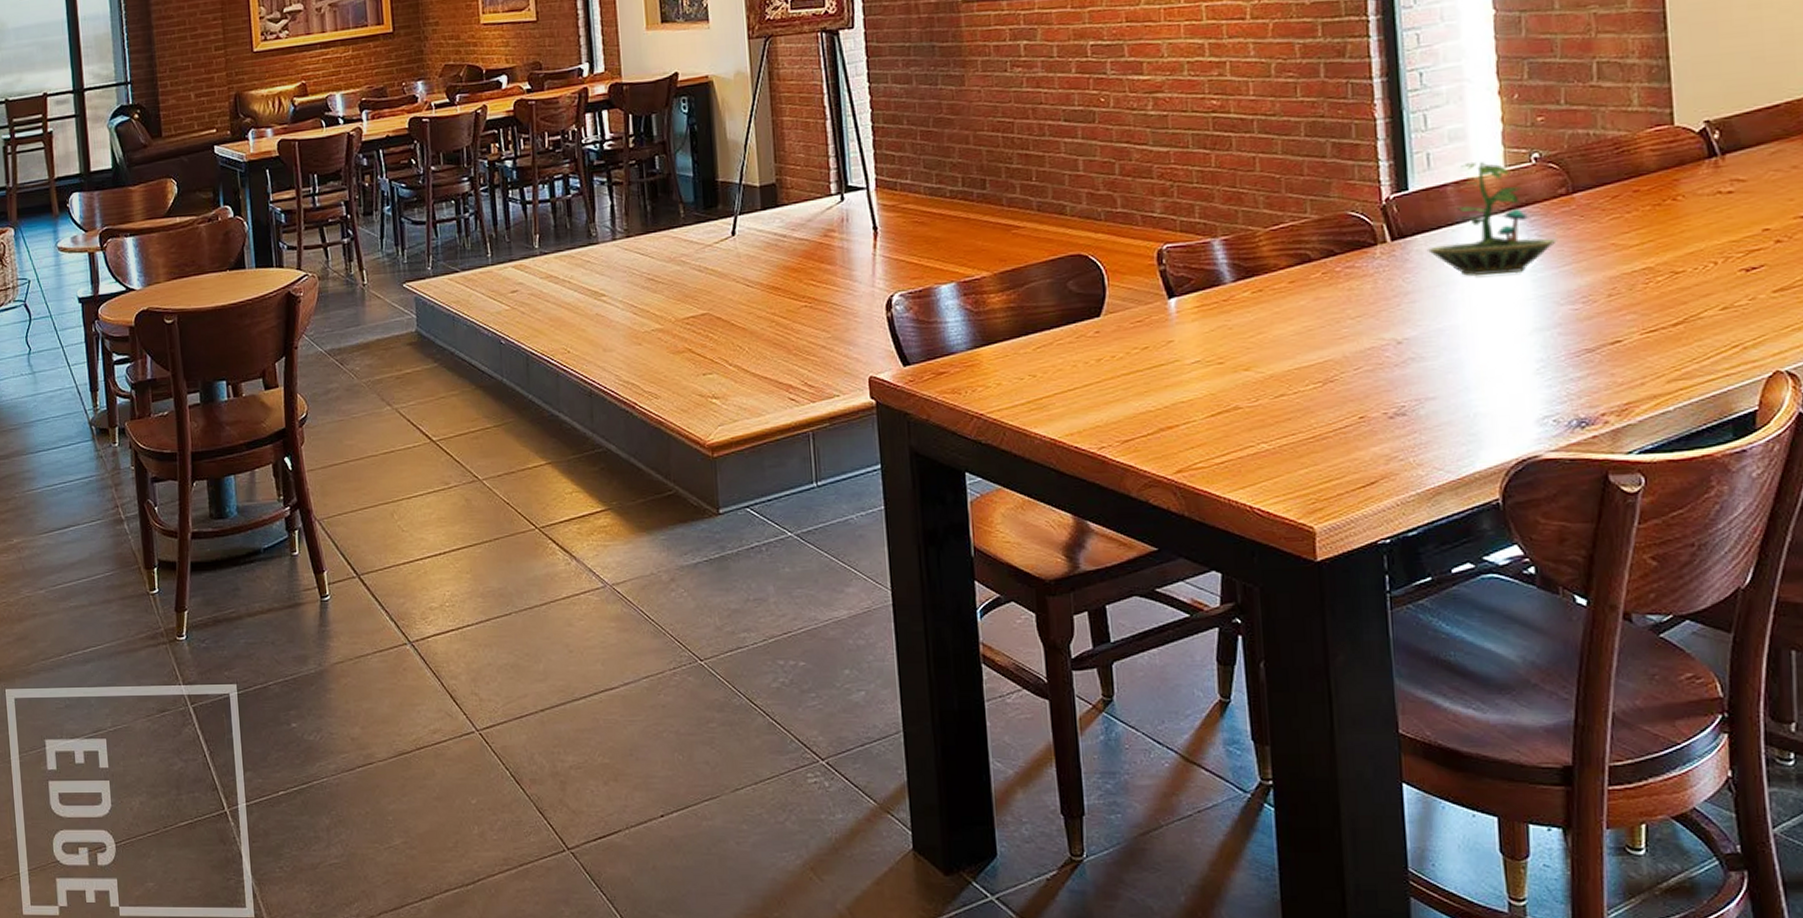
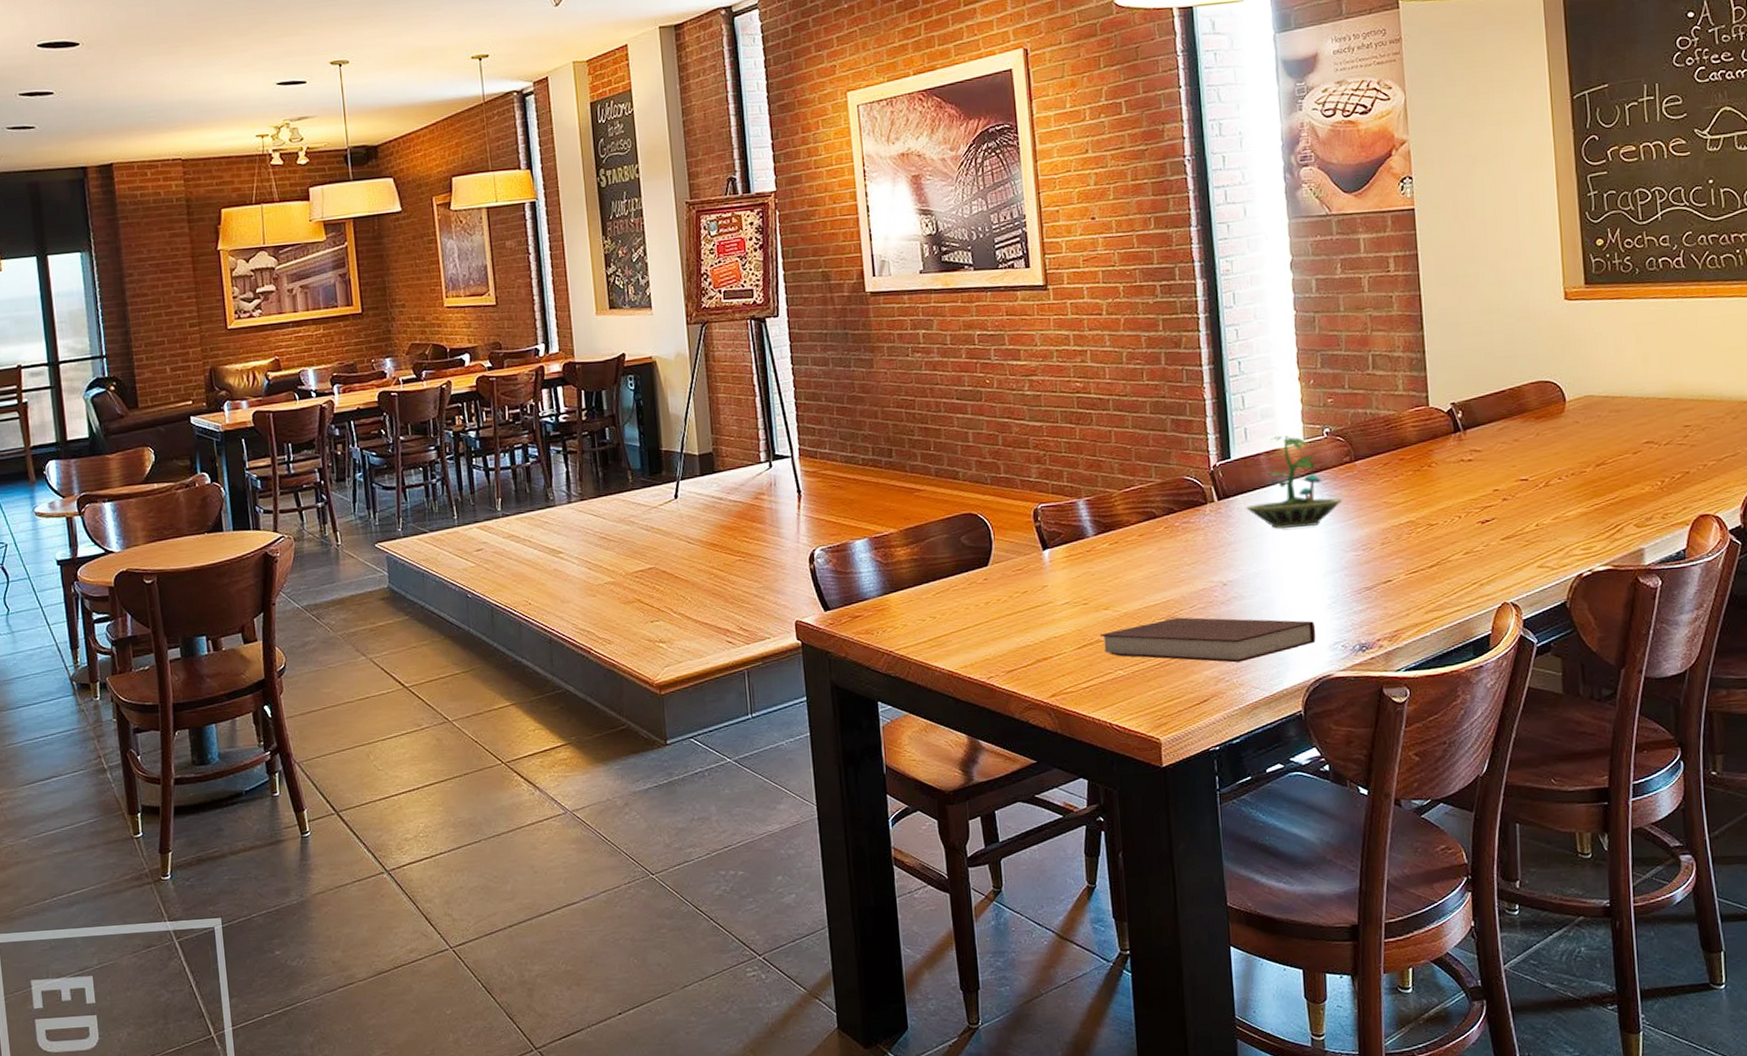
notebook: none [1238,381,1520,438] -> present [1099,617,1316,663]

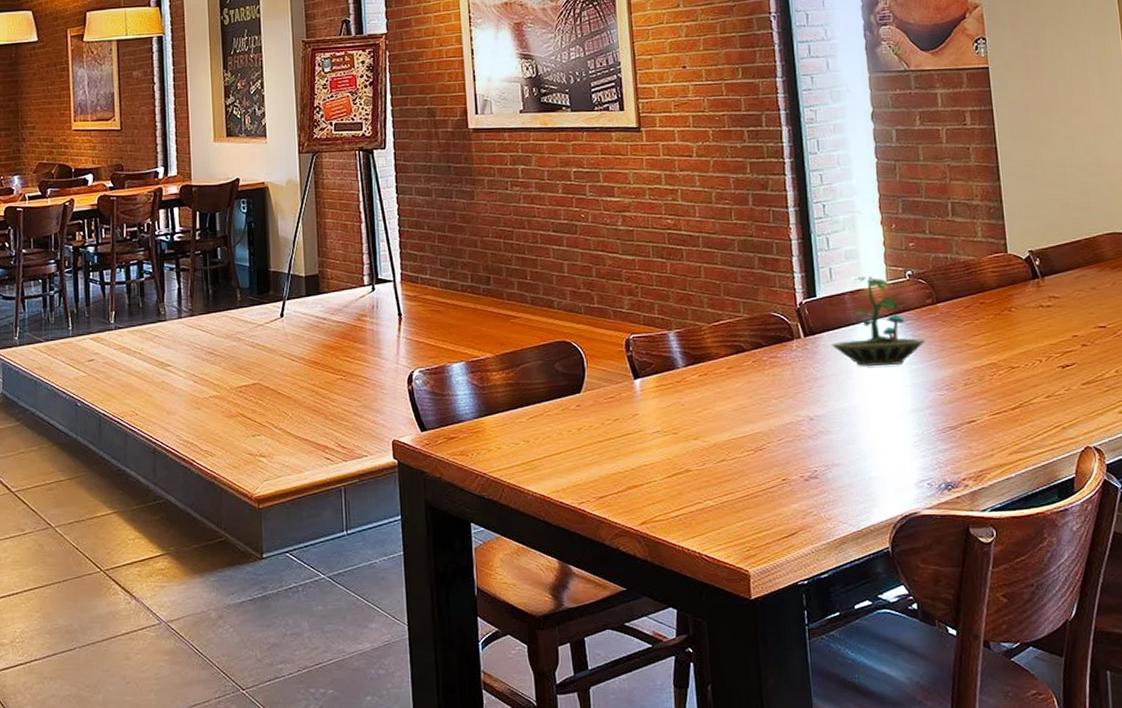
notebook: present [1099,617,1316,663] -> none [689,450,902,497]

